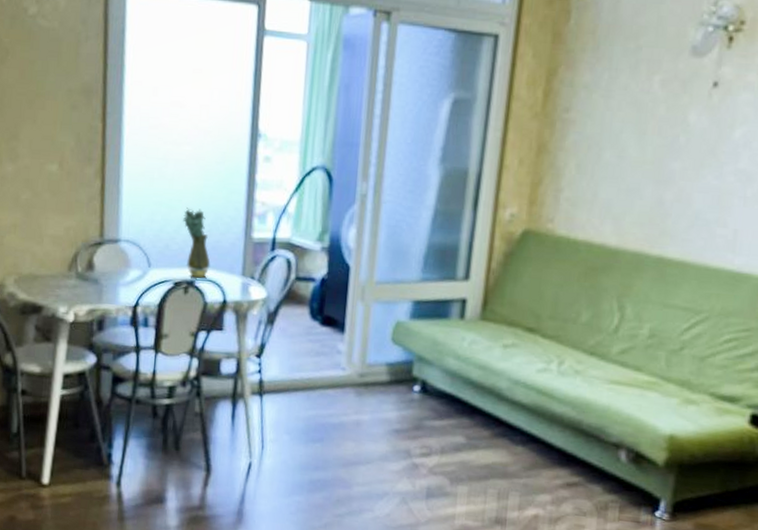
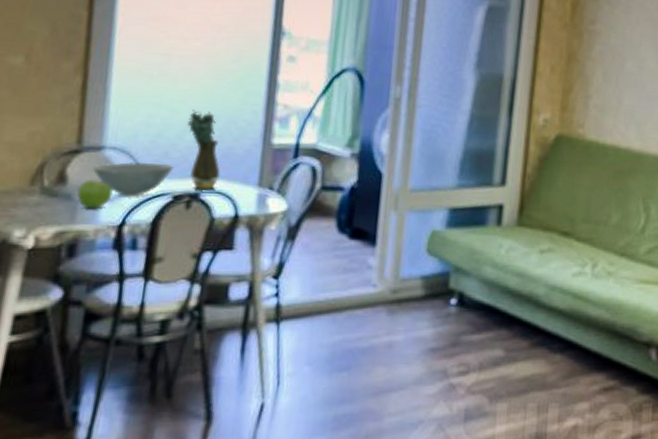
fruit: none [102,266,128,291] -> present [77,178,113,208]
bowl: none [113,253,174,282] -> present [93,162,174,197]

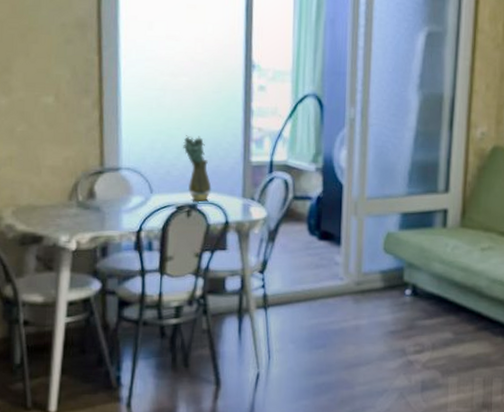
fruit: present [77,178,113,208] -> none [103,193,131,218]
bowl: present [93,162,174,197] -> none [114,180,175,208]

